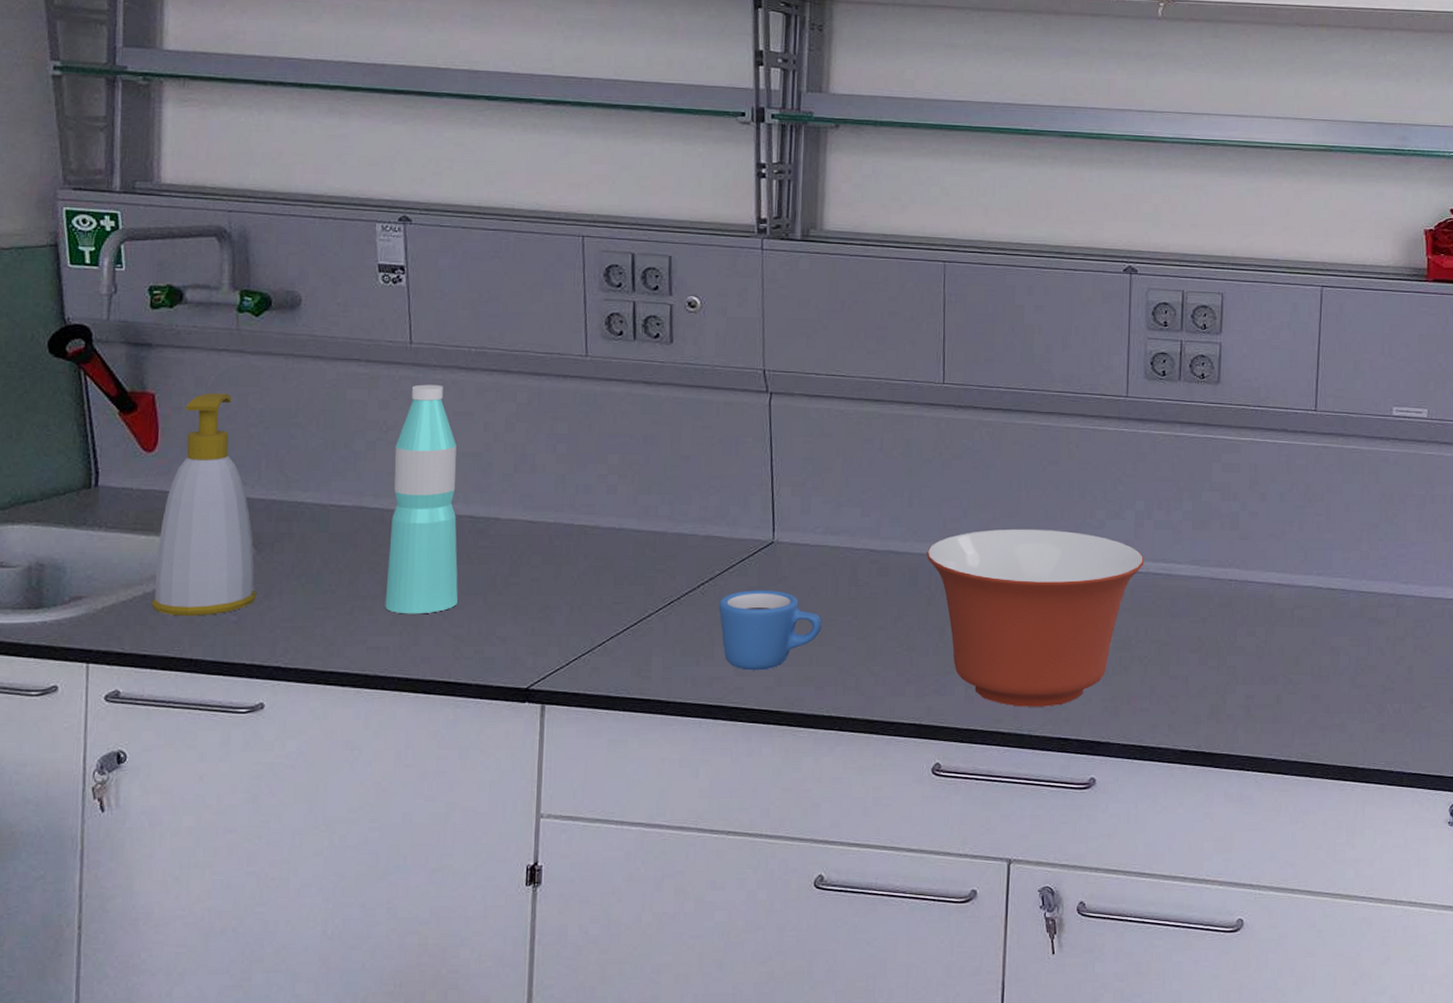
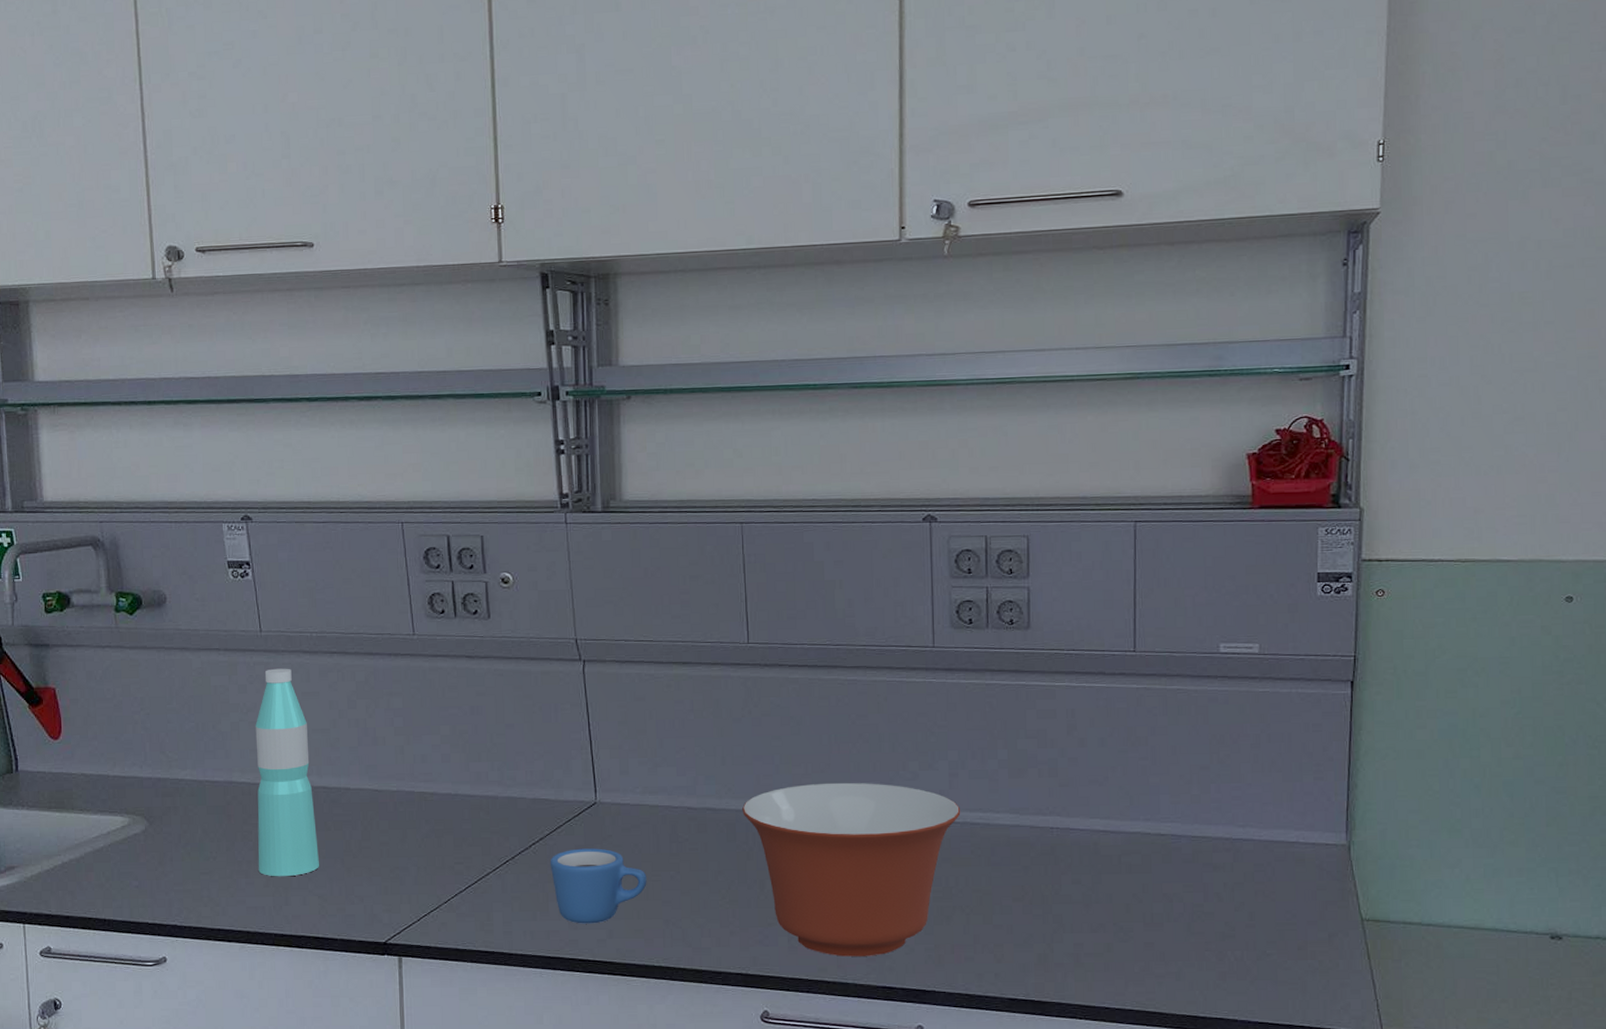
soap bottle: present [150,393,258,617] -> none [68,685,153,882]

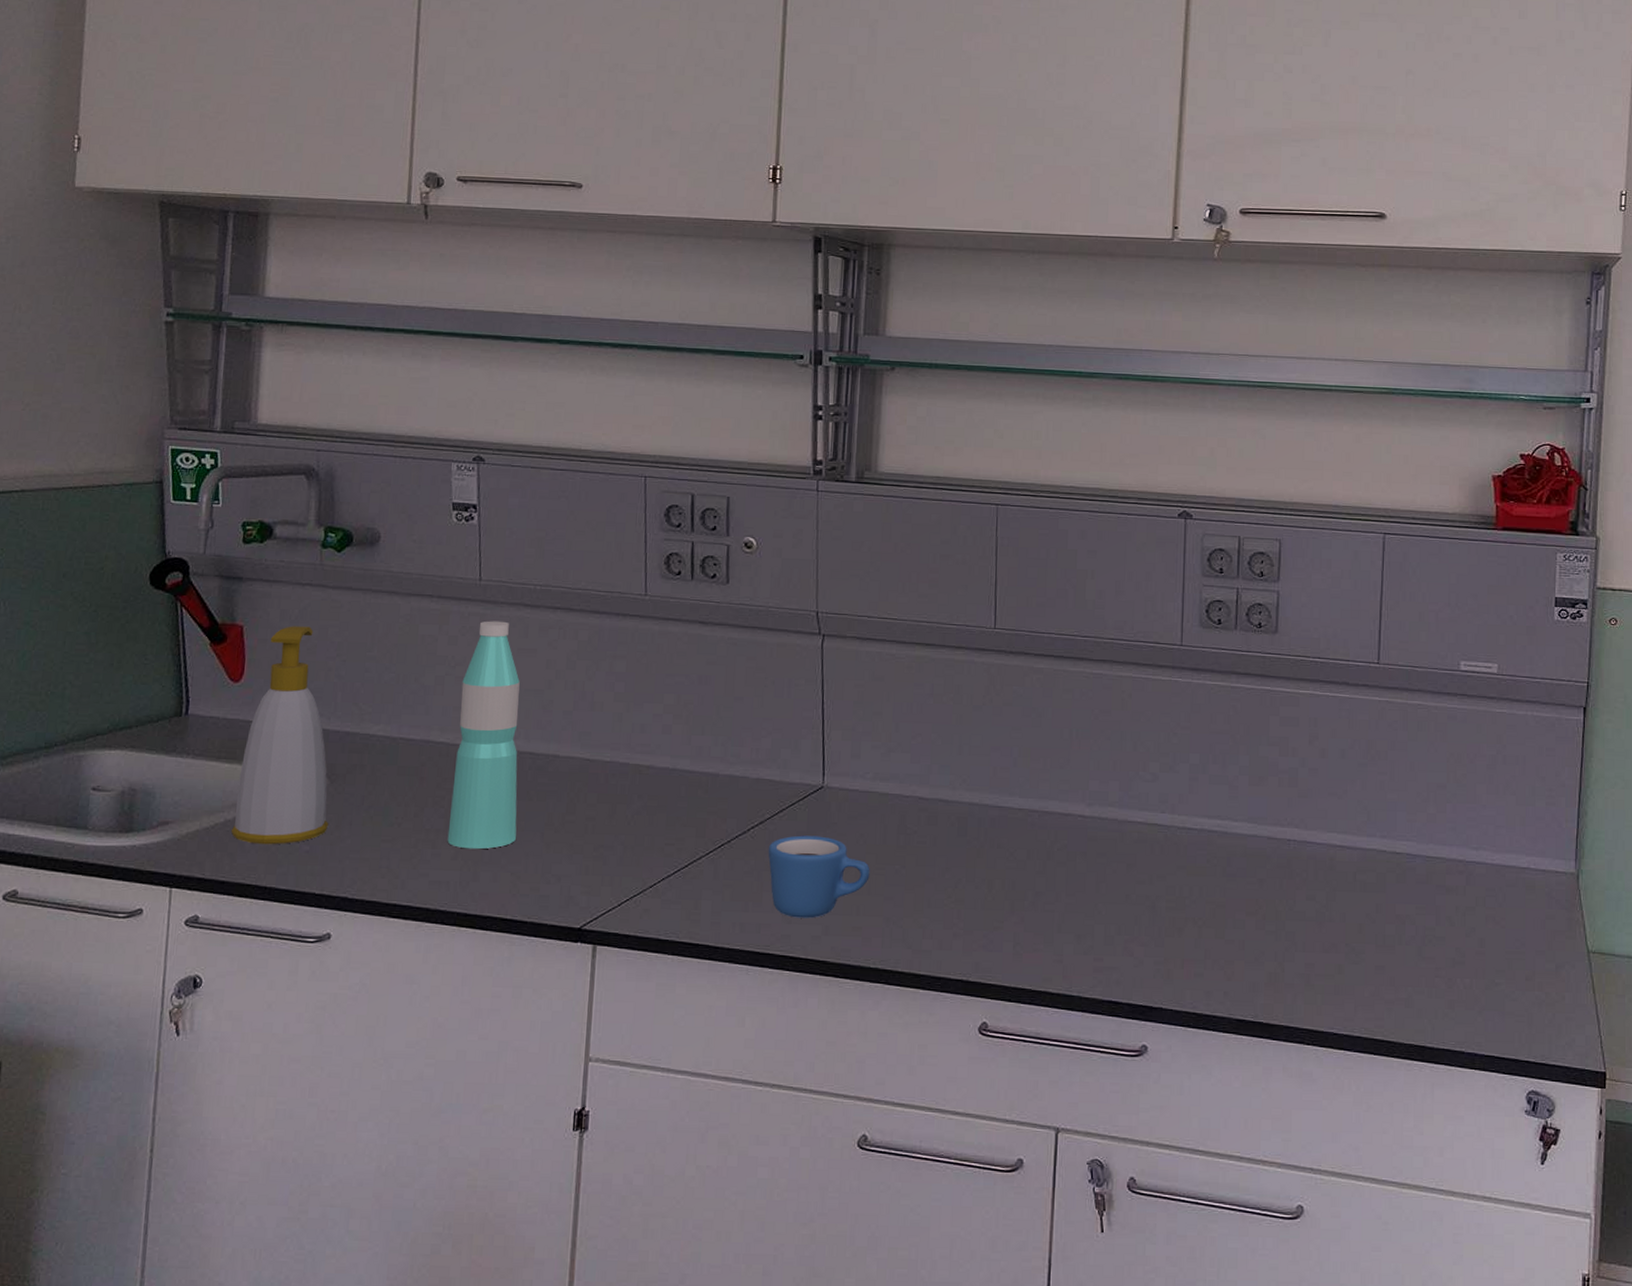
soap bottle: none [68,685,153,882] -> present [230,626,329,845]
mixing bowl: present [741,782,961,957] -> none [975,779,1199,968]

